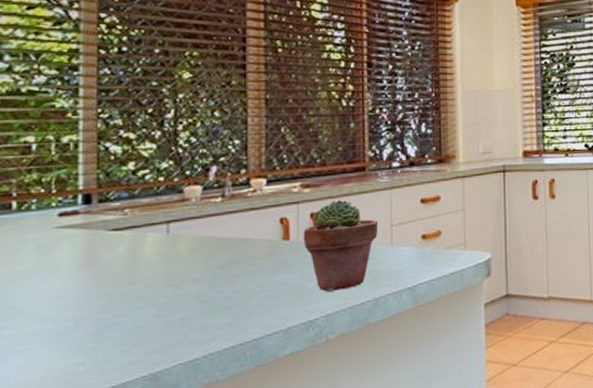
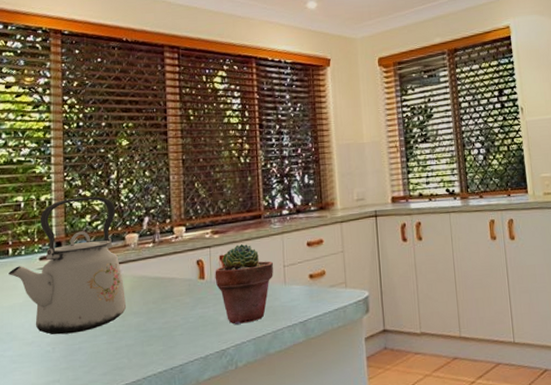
kettle: none [11,139,183,309] -> present [8,196,127,335]

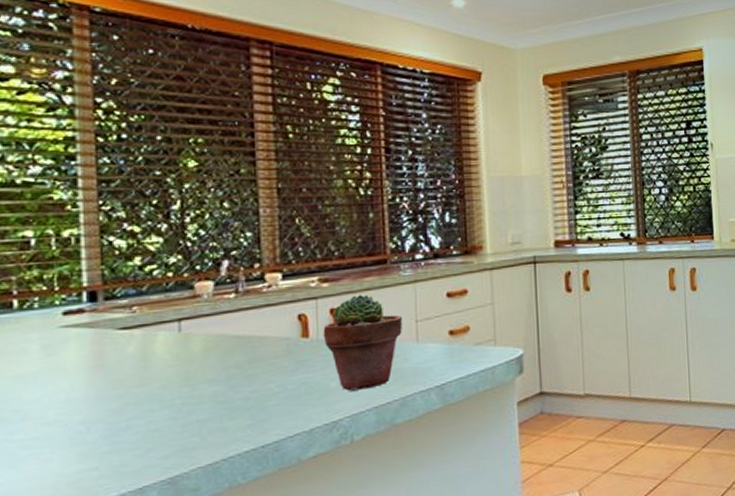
kettle: present [8,196,127,335] -> none [13,233,198,411]

